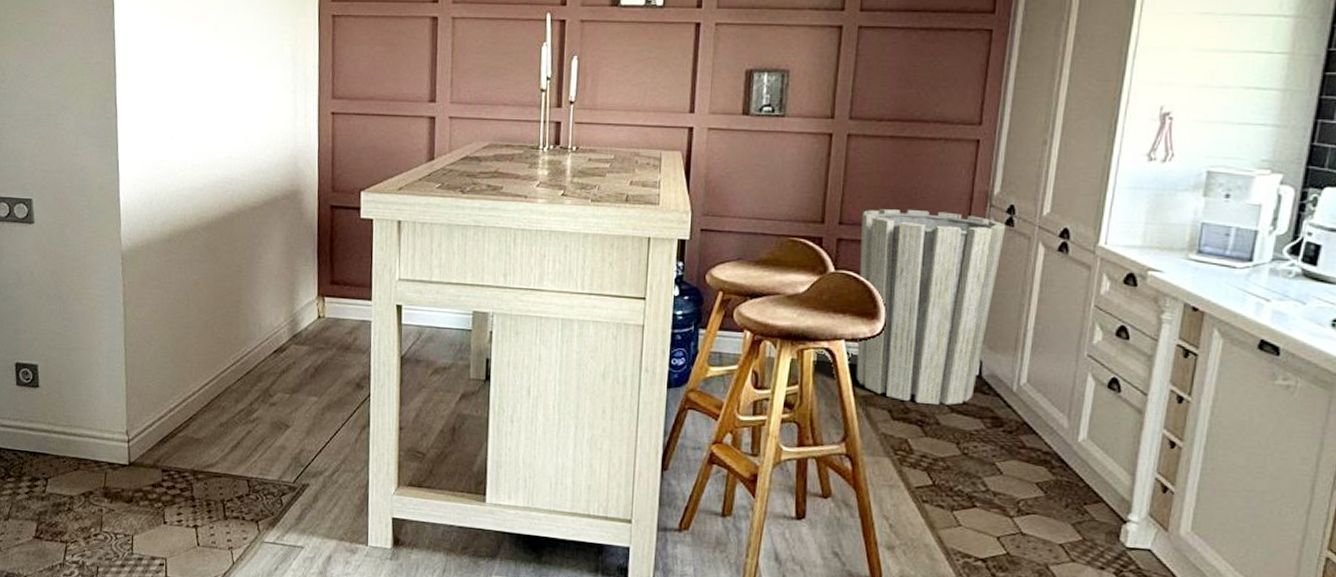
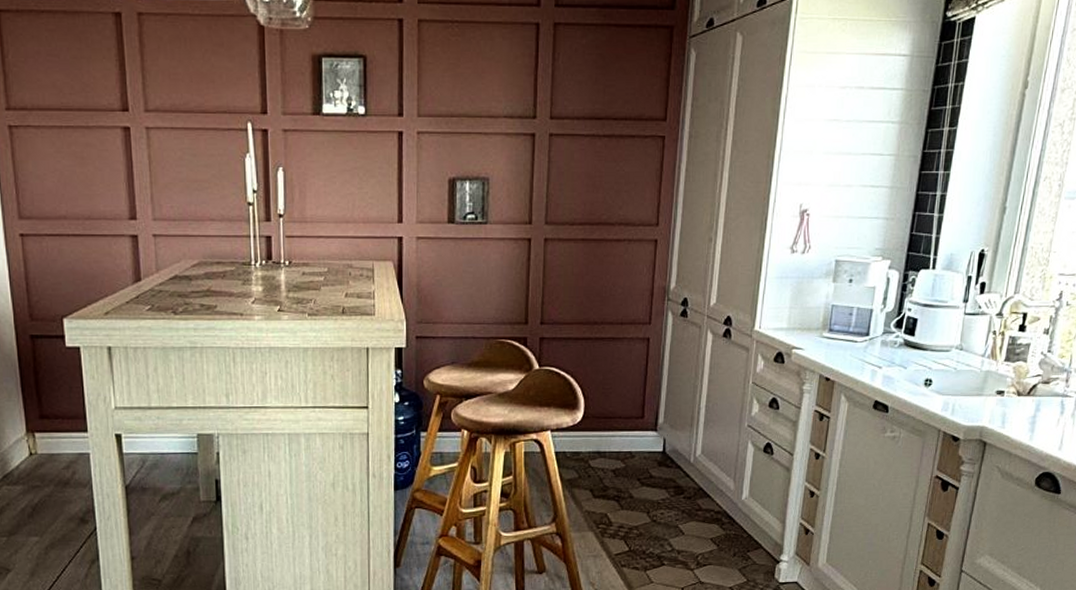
trash can: present [856,209,1006,406] -> none [560,306,681,481]

